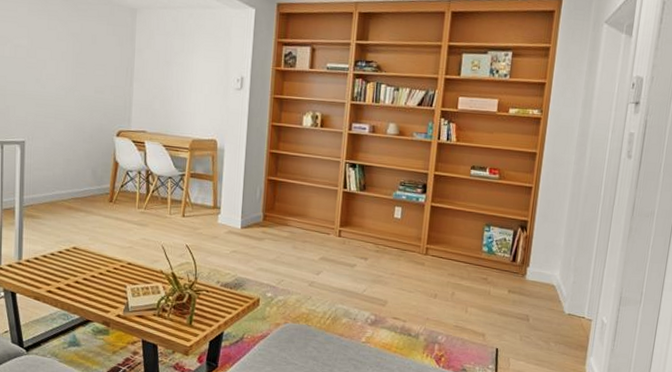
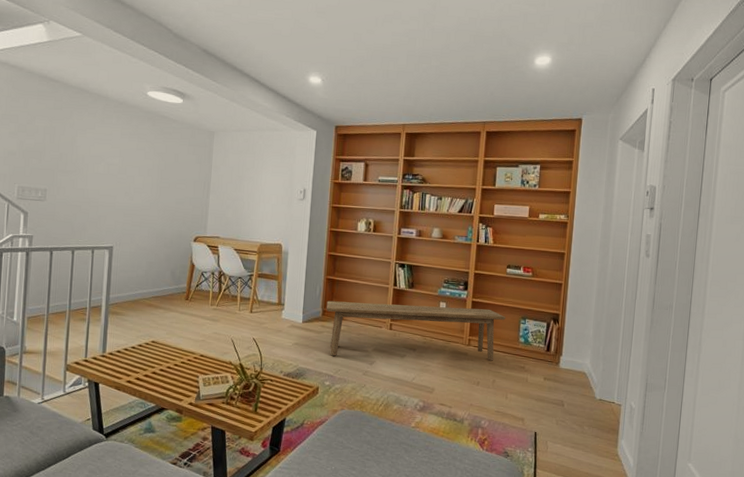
bench: none [267,204,468,272] -> present [326,300,506,361]

